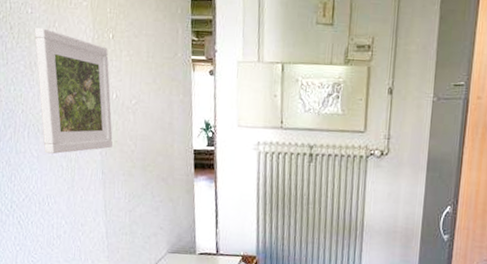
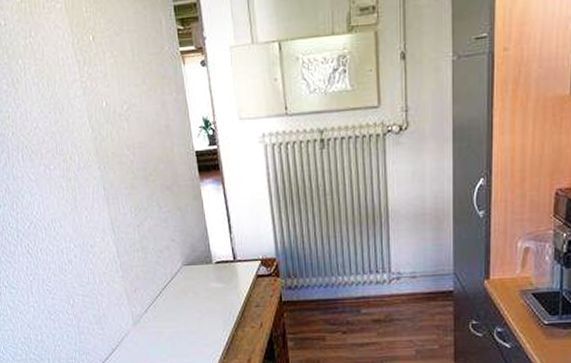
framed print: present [34,28,113,155] -> none [10,40,110,176]

